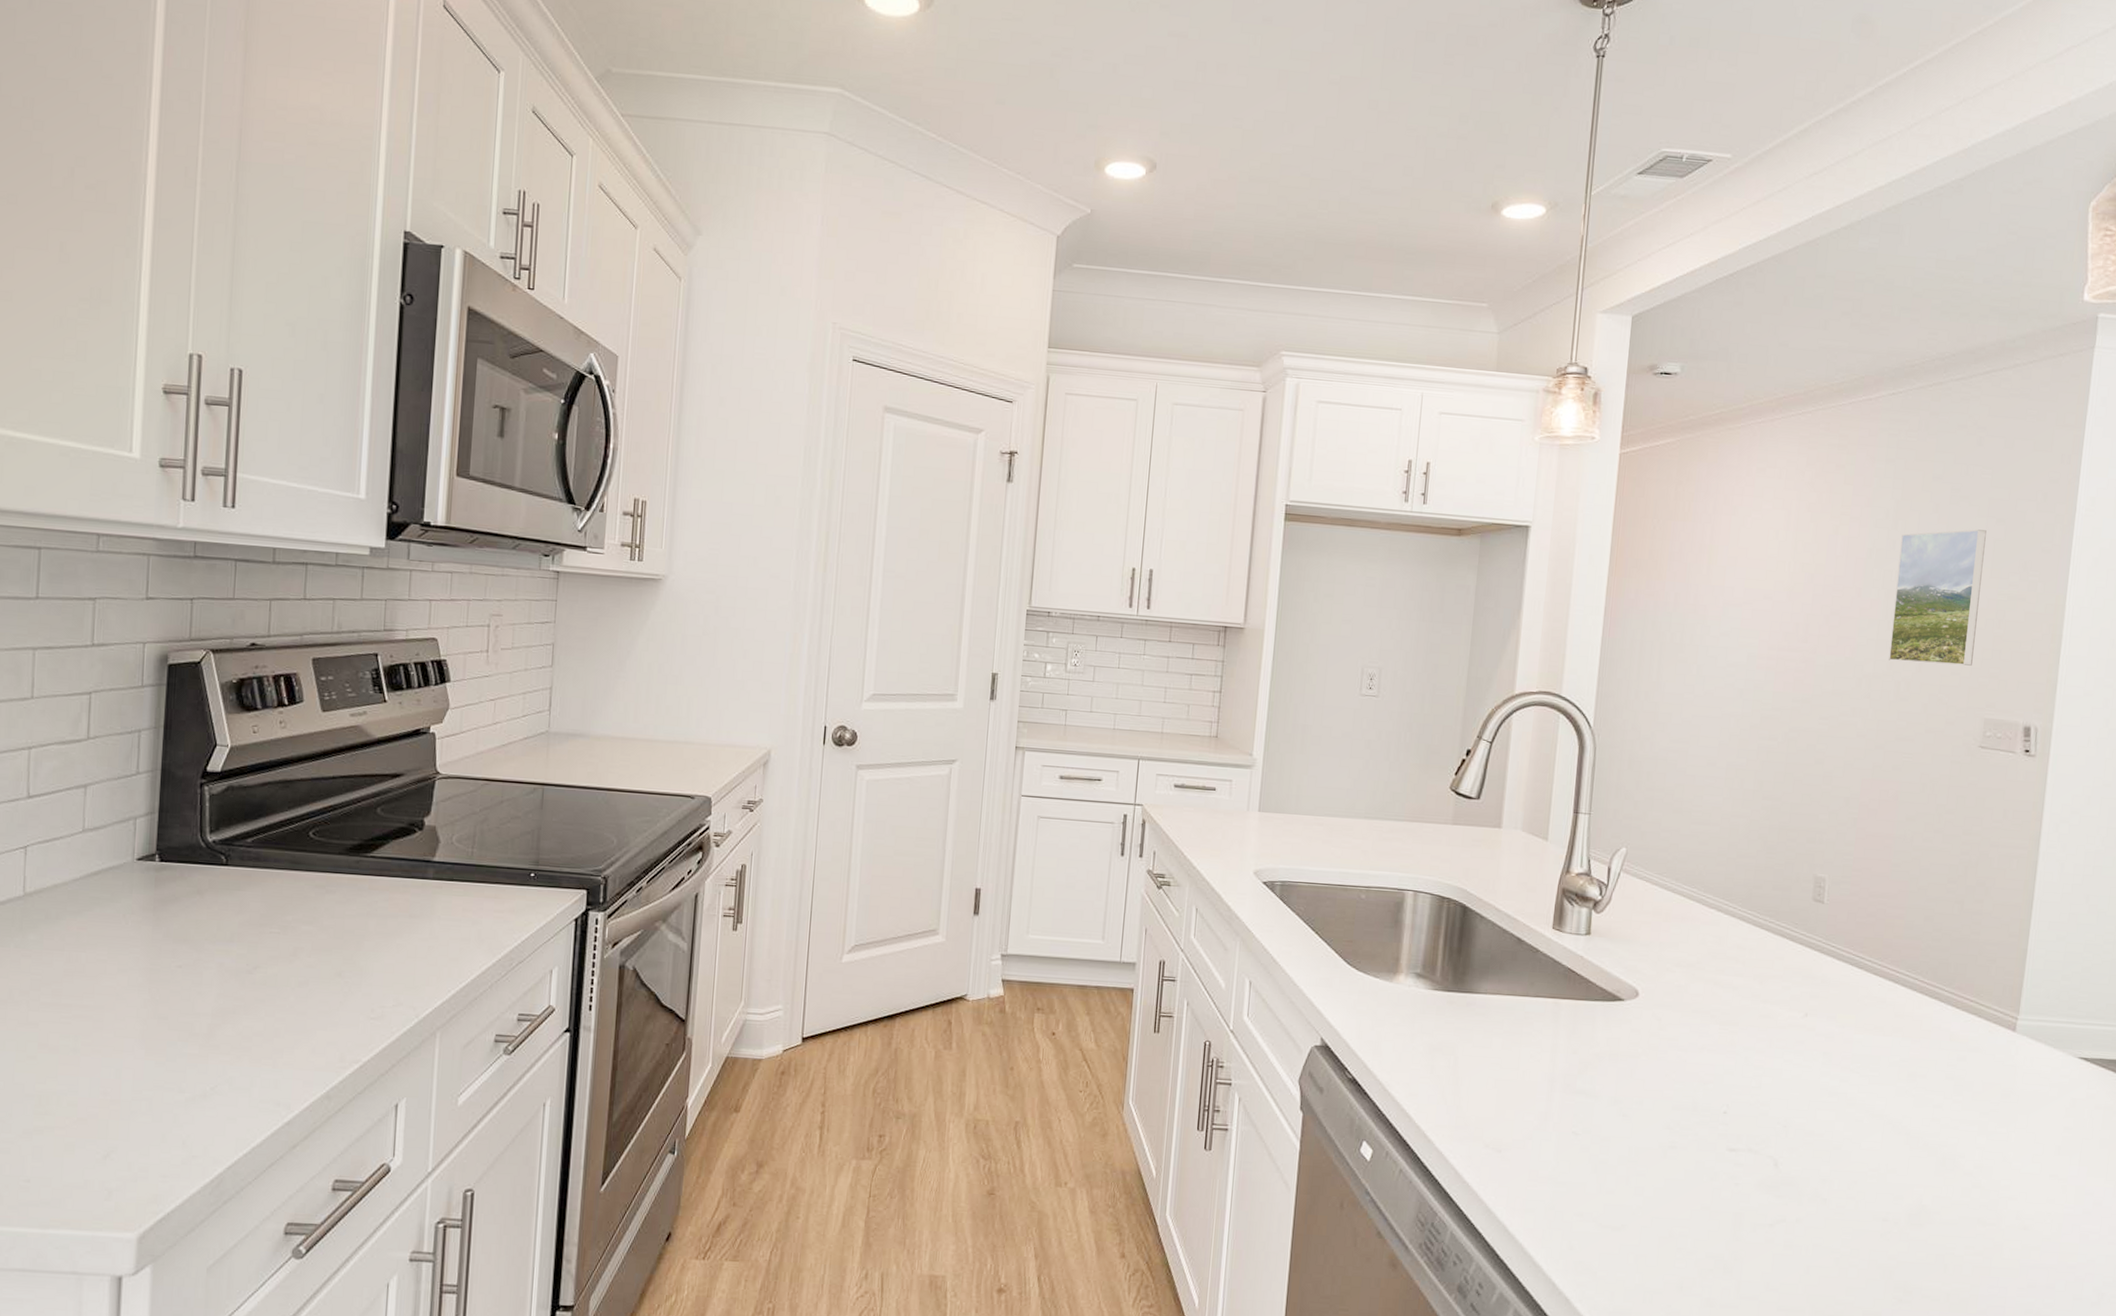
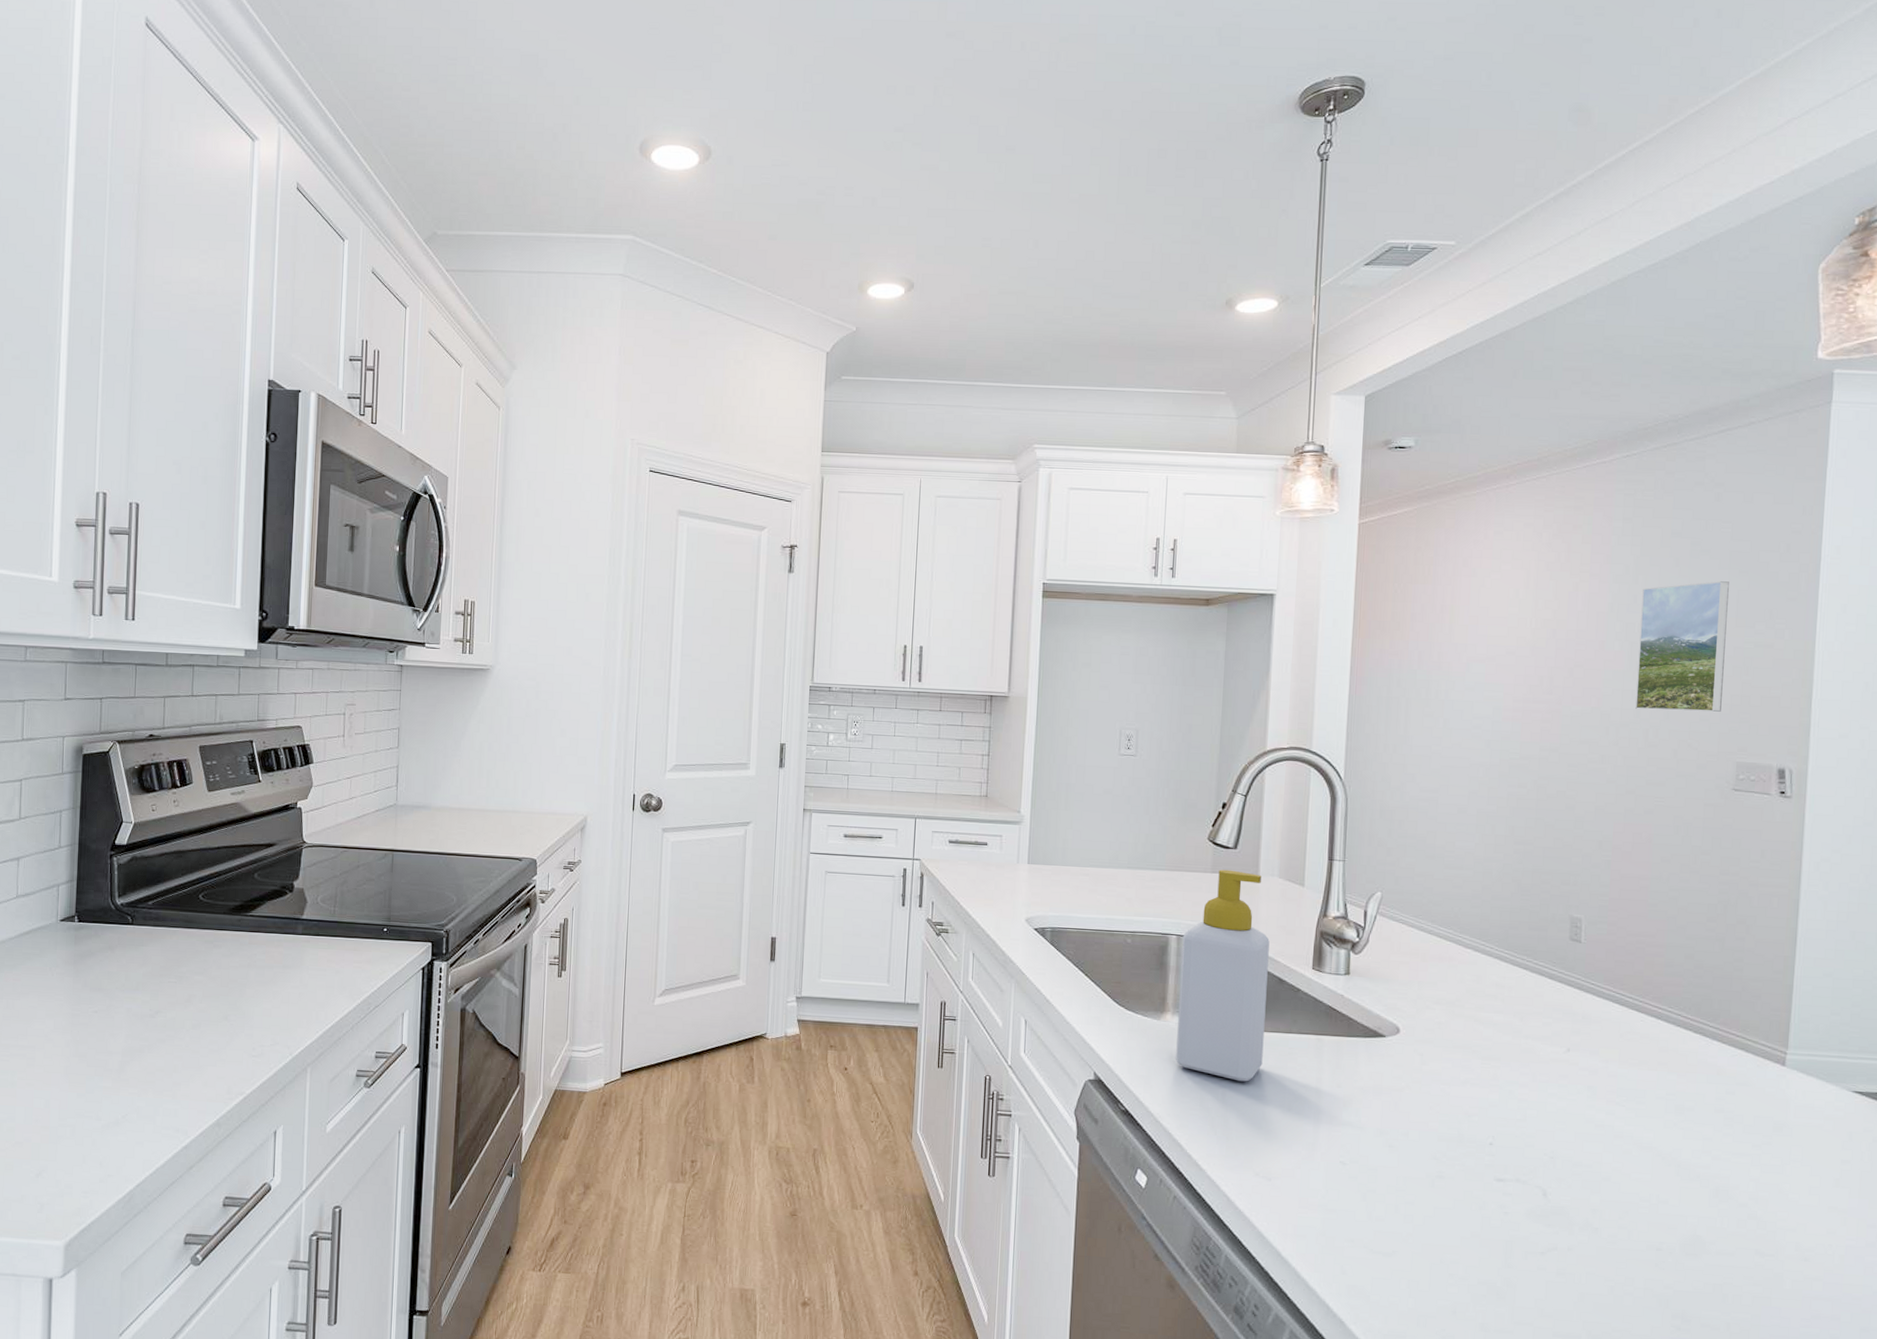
soap bottle: none [1407,821,1510,1048] -> present [1176,869,1270,1082]

